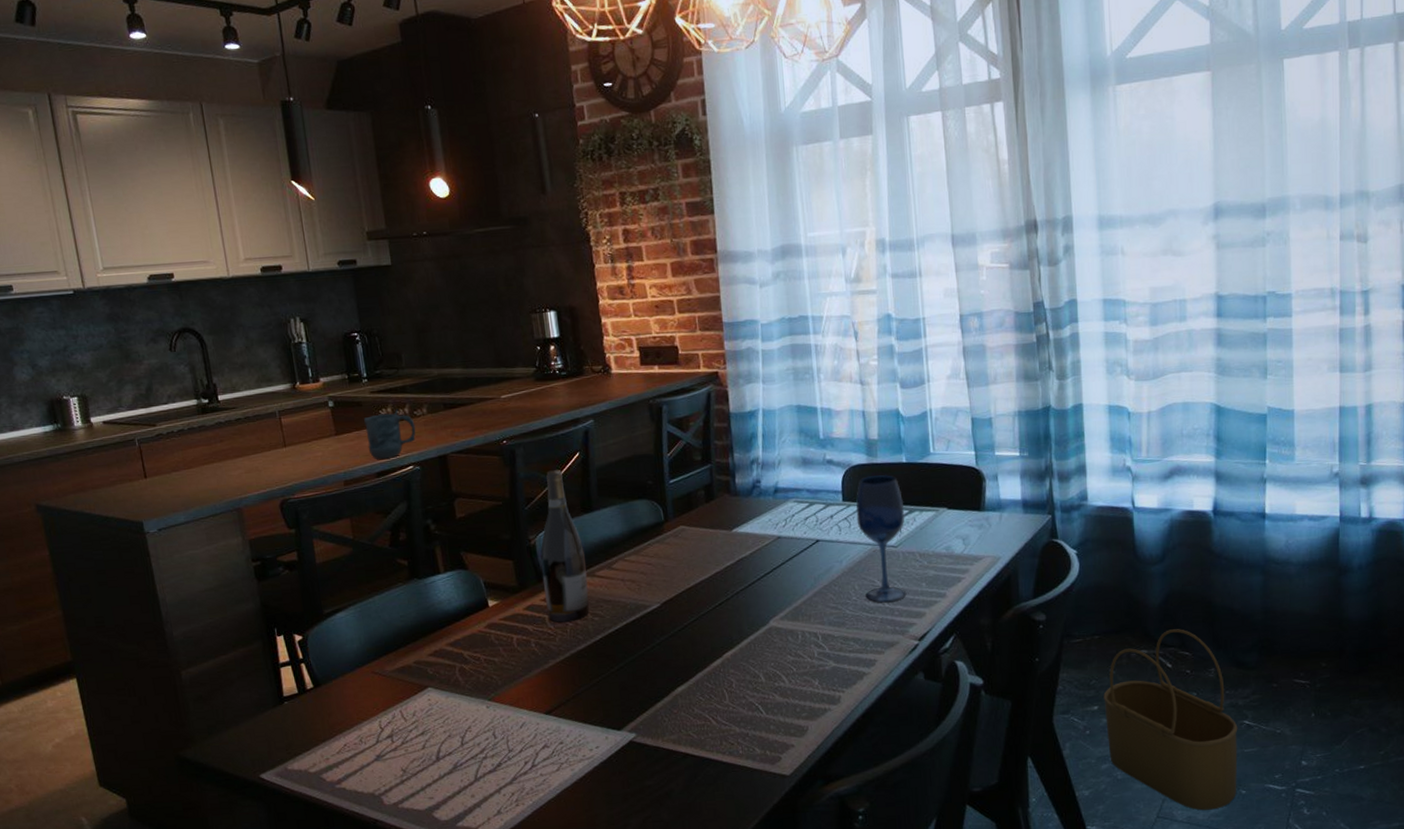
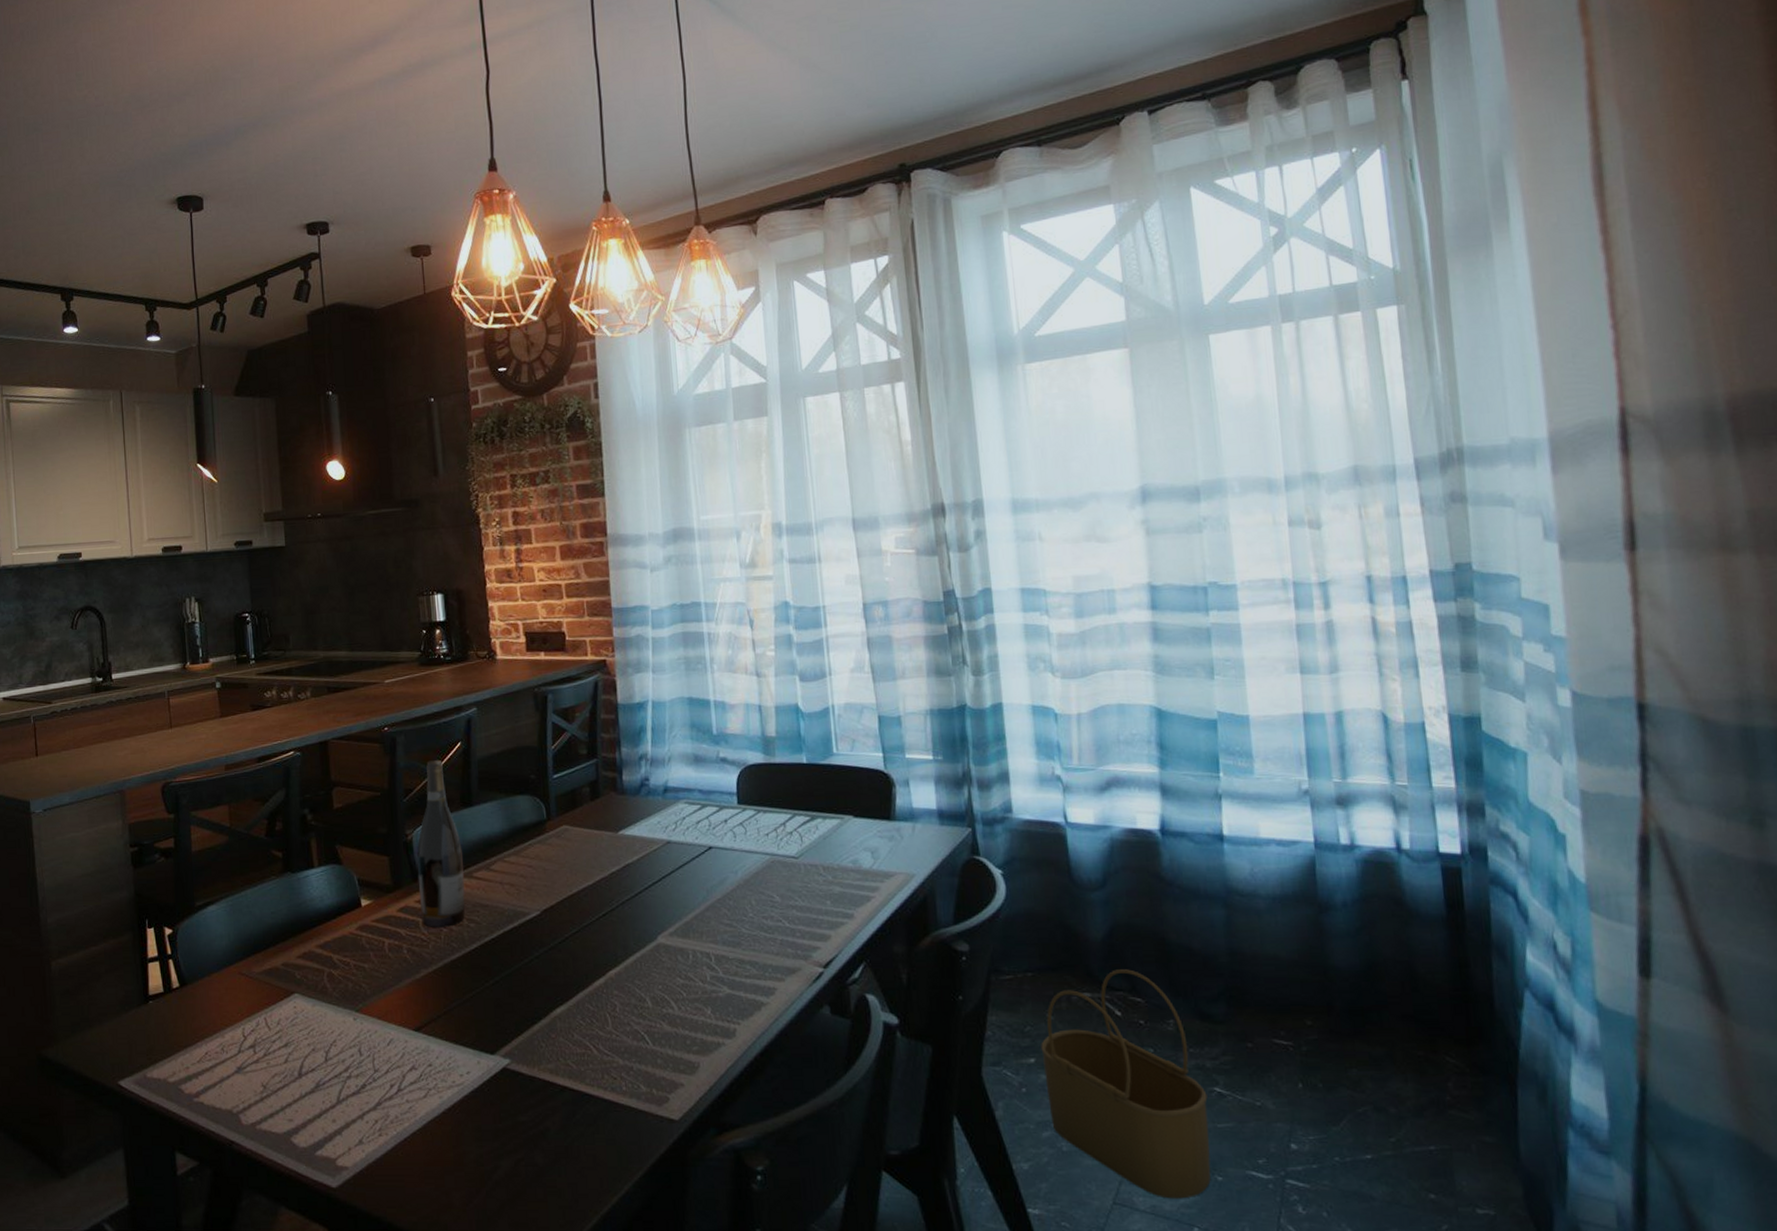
mug: present [364,409,416,460] -> none [249,692,299,744]
wineglass: present [856,475,907,604] -> none [752,776,810,923]

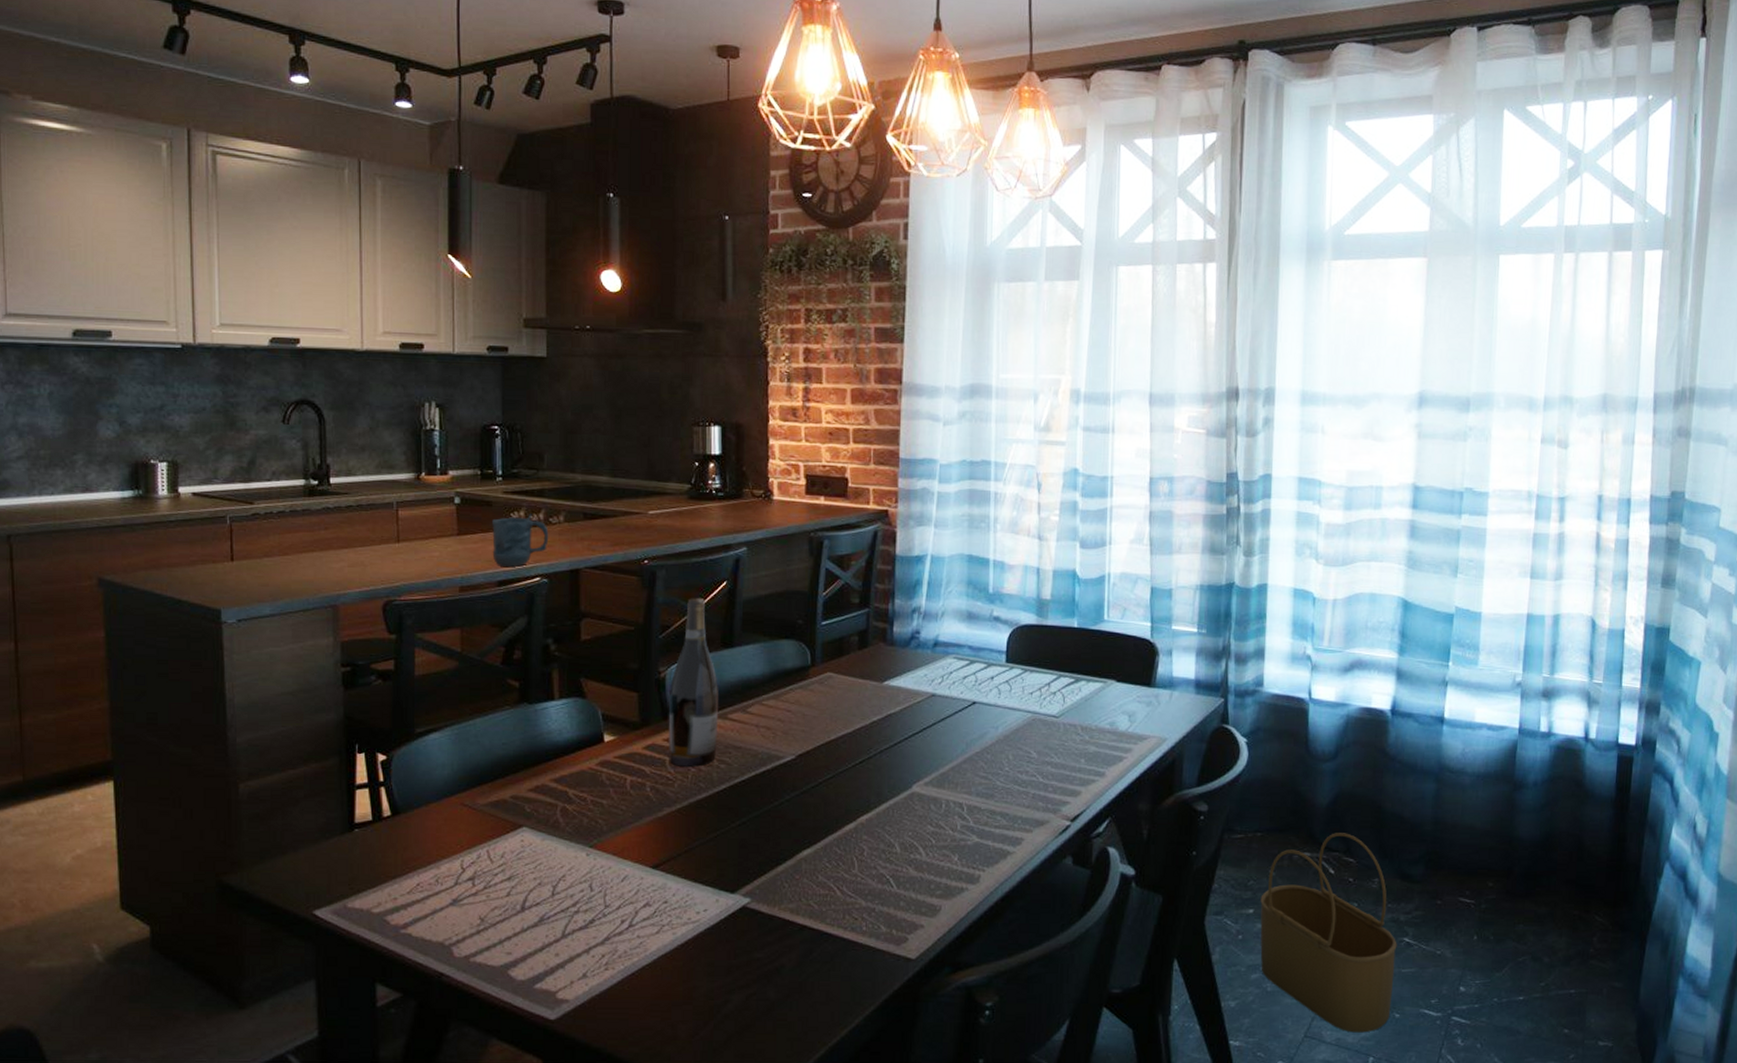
mug: none [249,692,299,744] -> present [492,514,549,568]

